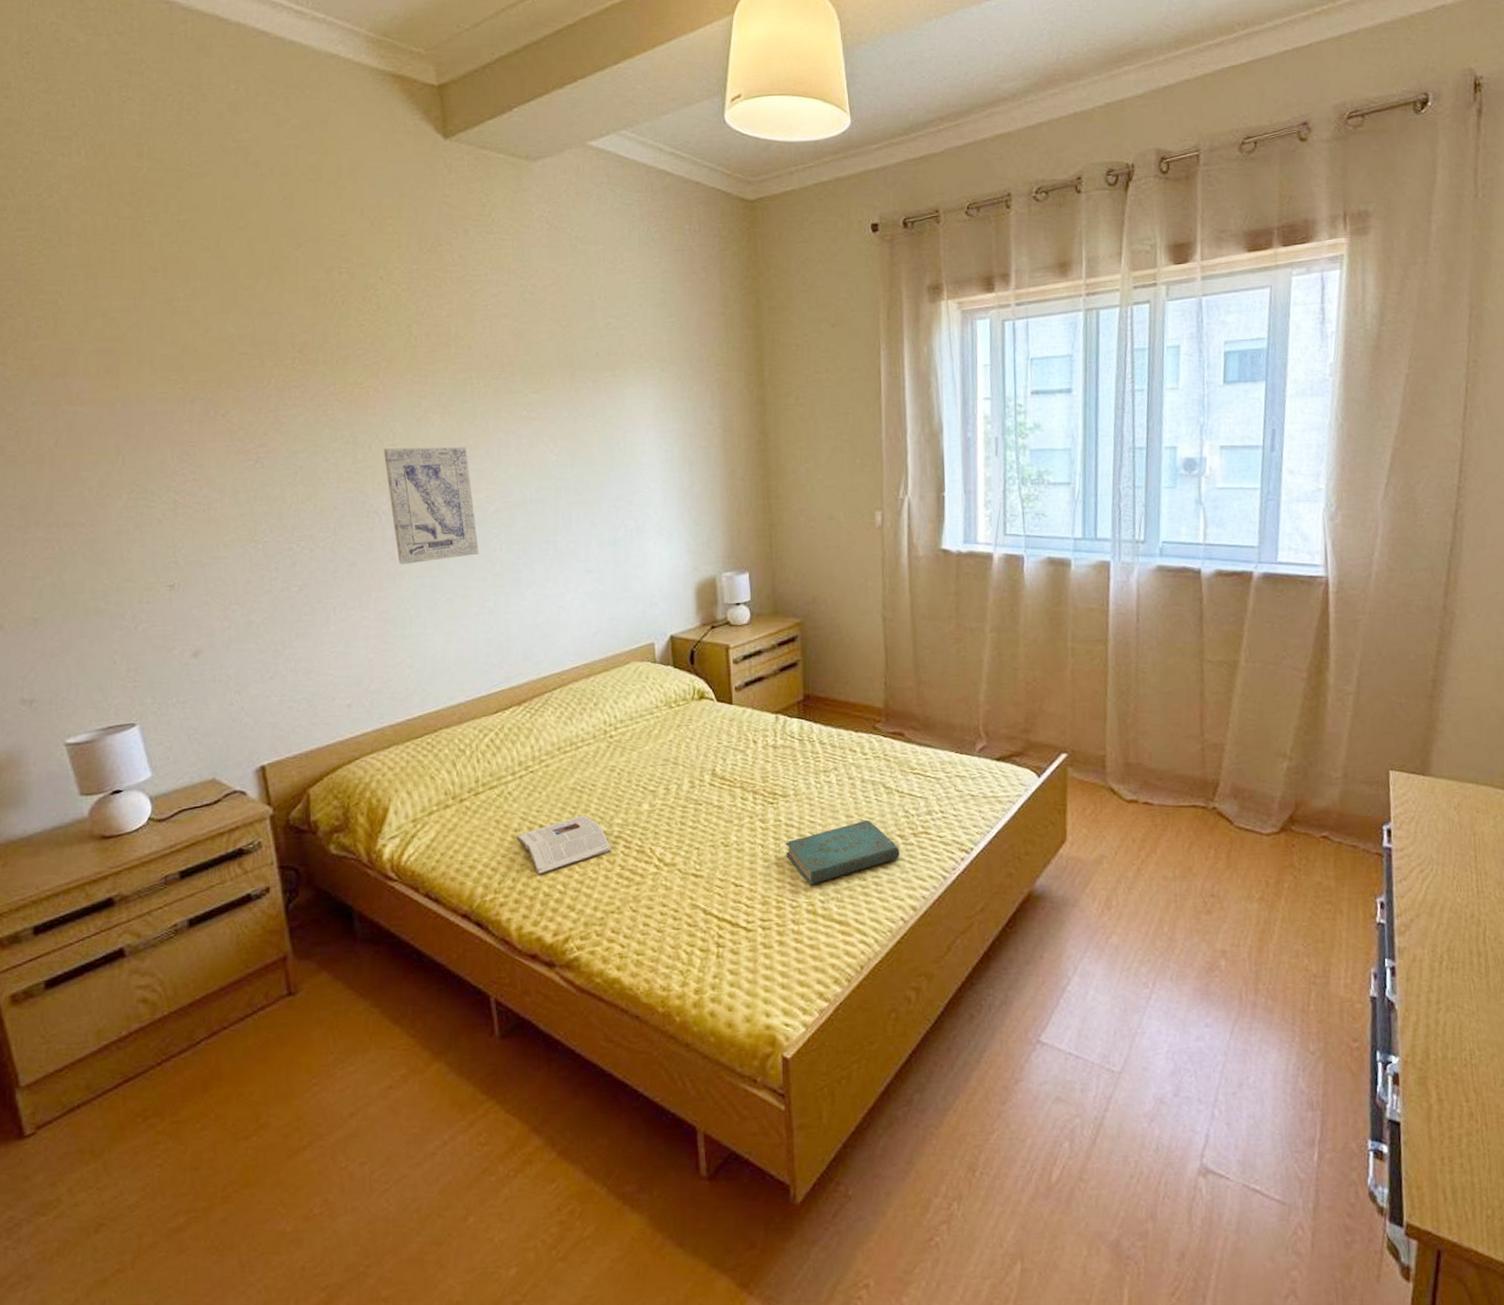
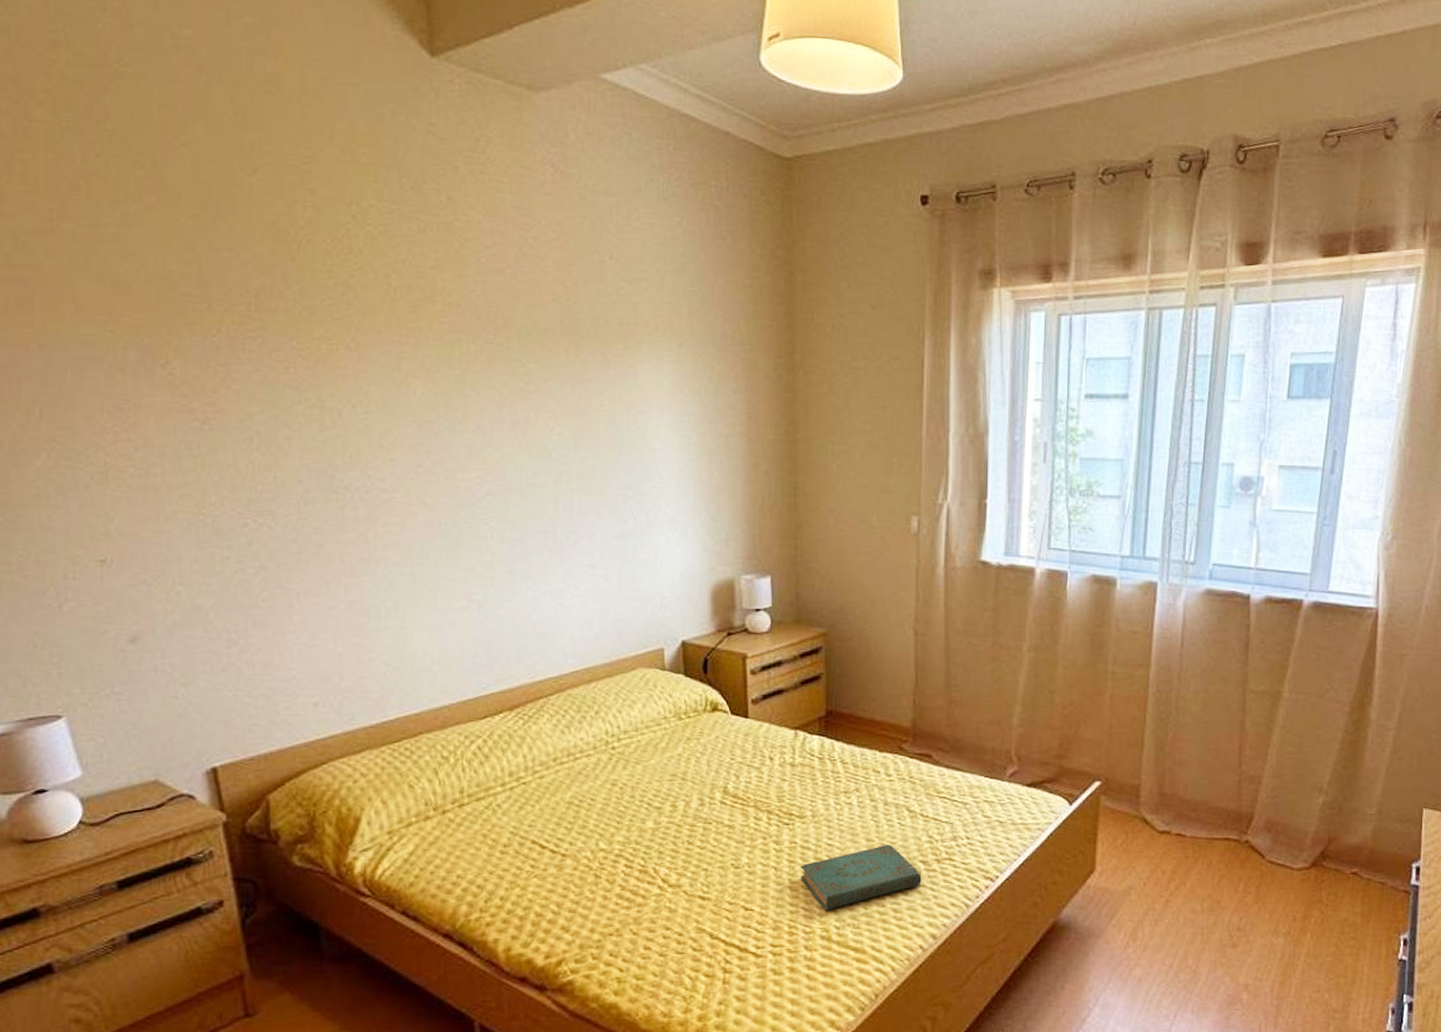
wall art: present [383,447,479,565] -> none [355,416,467,549]
magazine: present [516,815,612,875] -> none [506,831,611,894]

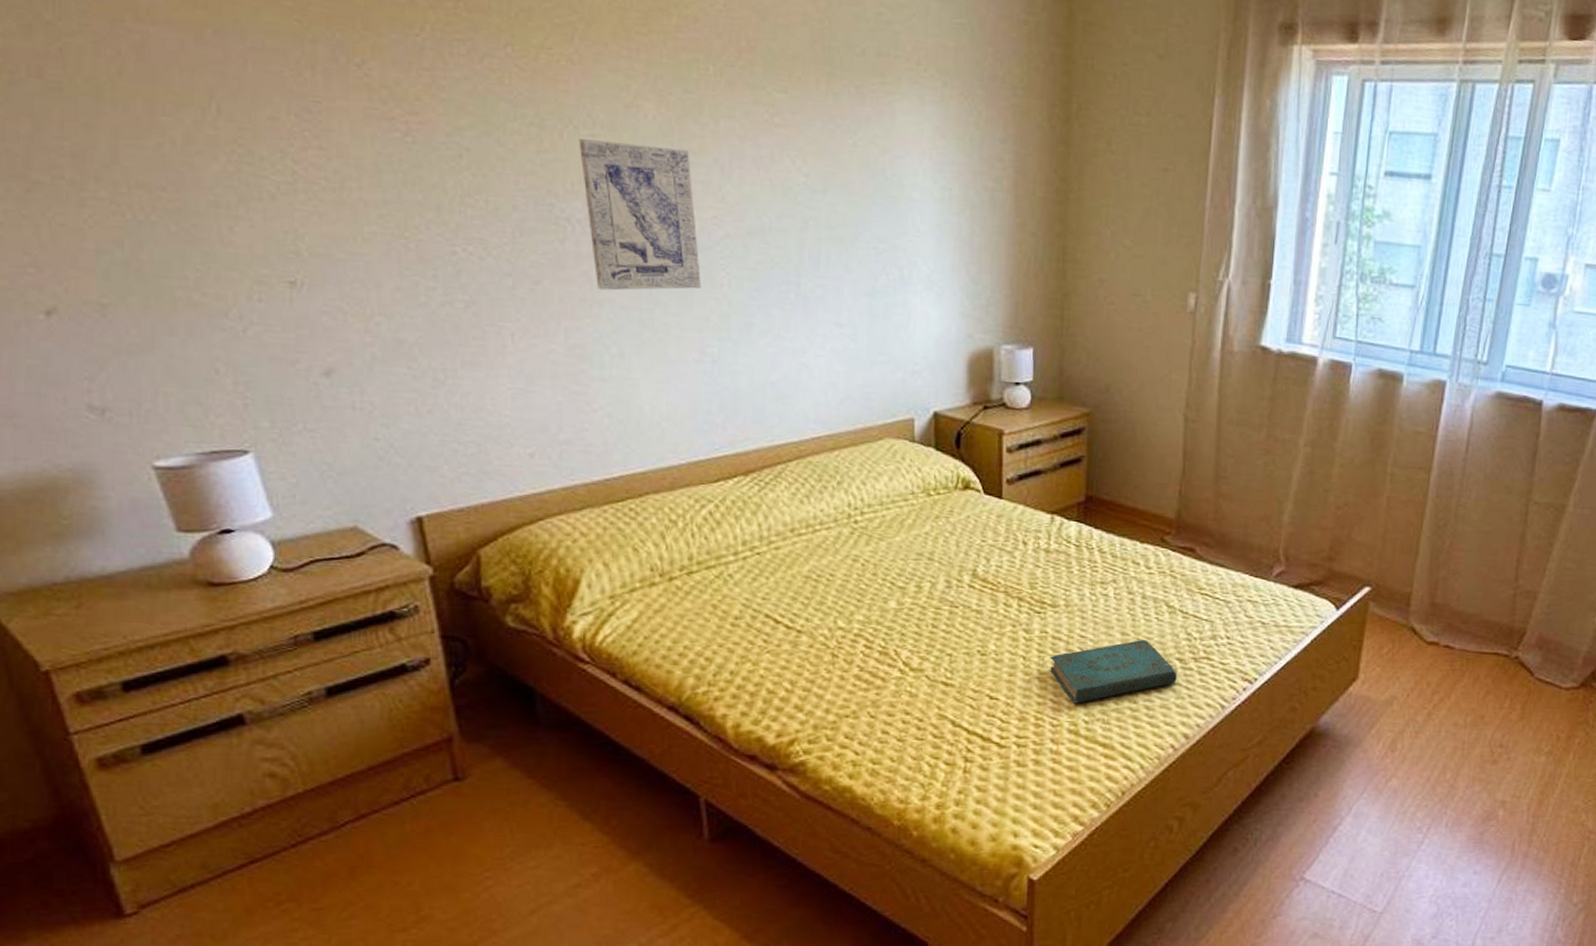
wall art: none [355,416,467,549] -> present [578,139,702,291]

